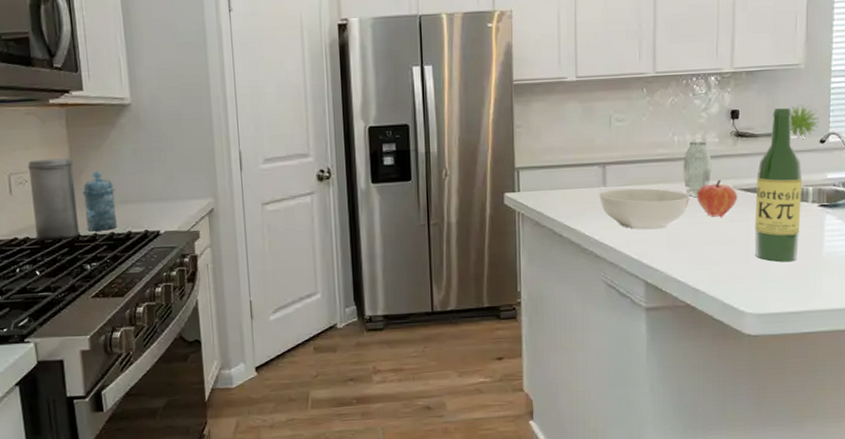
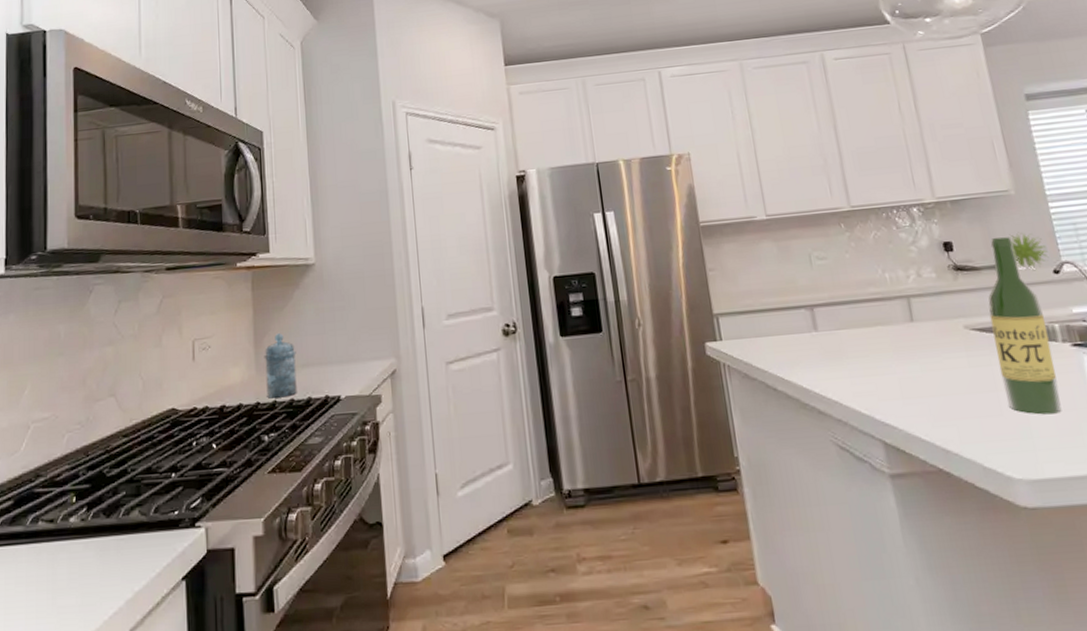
canister: present [27,158,81,242] -> none [212,321,260,411]
bowl: present [599,188,690,230] -> none [811,331,917,380]
vase: present [683,141,712,197] -> none [900,277,937,340]
fruit: present [696,179,737,217] -> none [923,319,973,363]

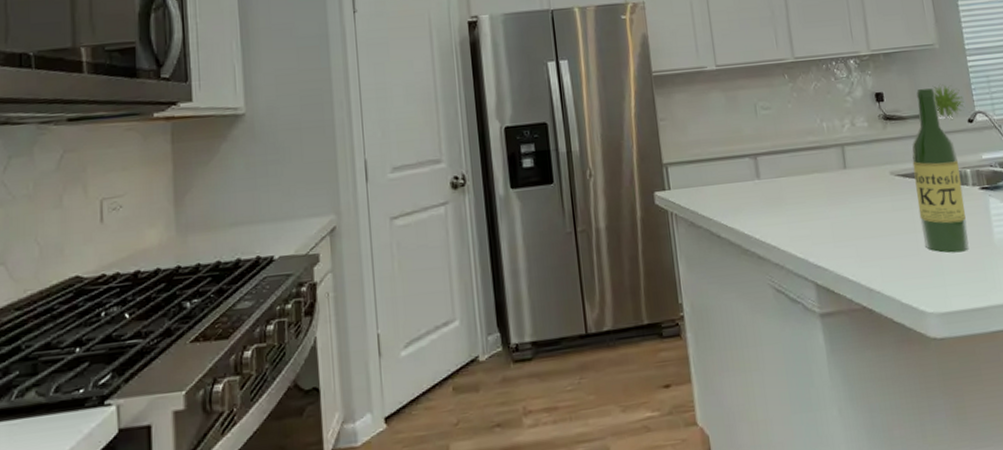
canister: present [264,333,297,399] -> none [185,190,224,262]

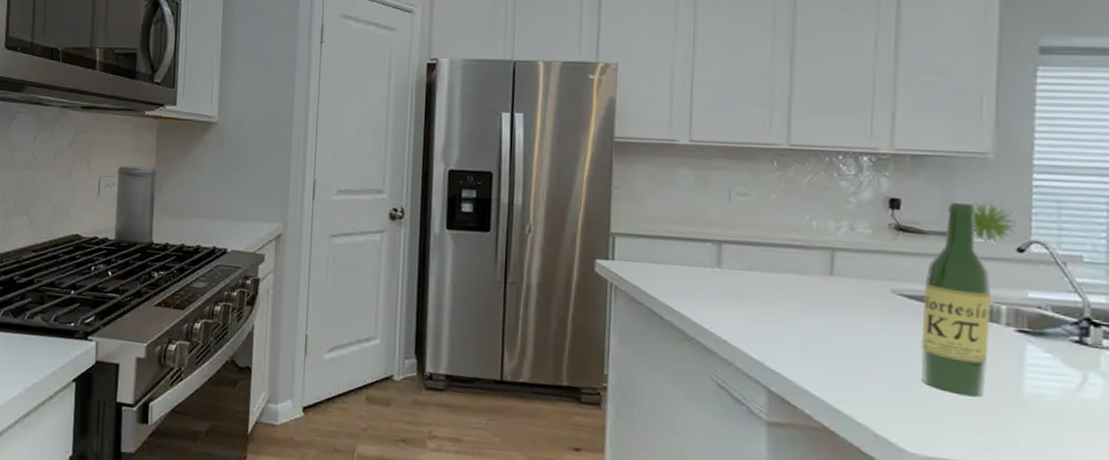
canister: none [124,177,181,278] -> present [113,165,157,246]

